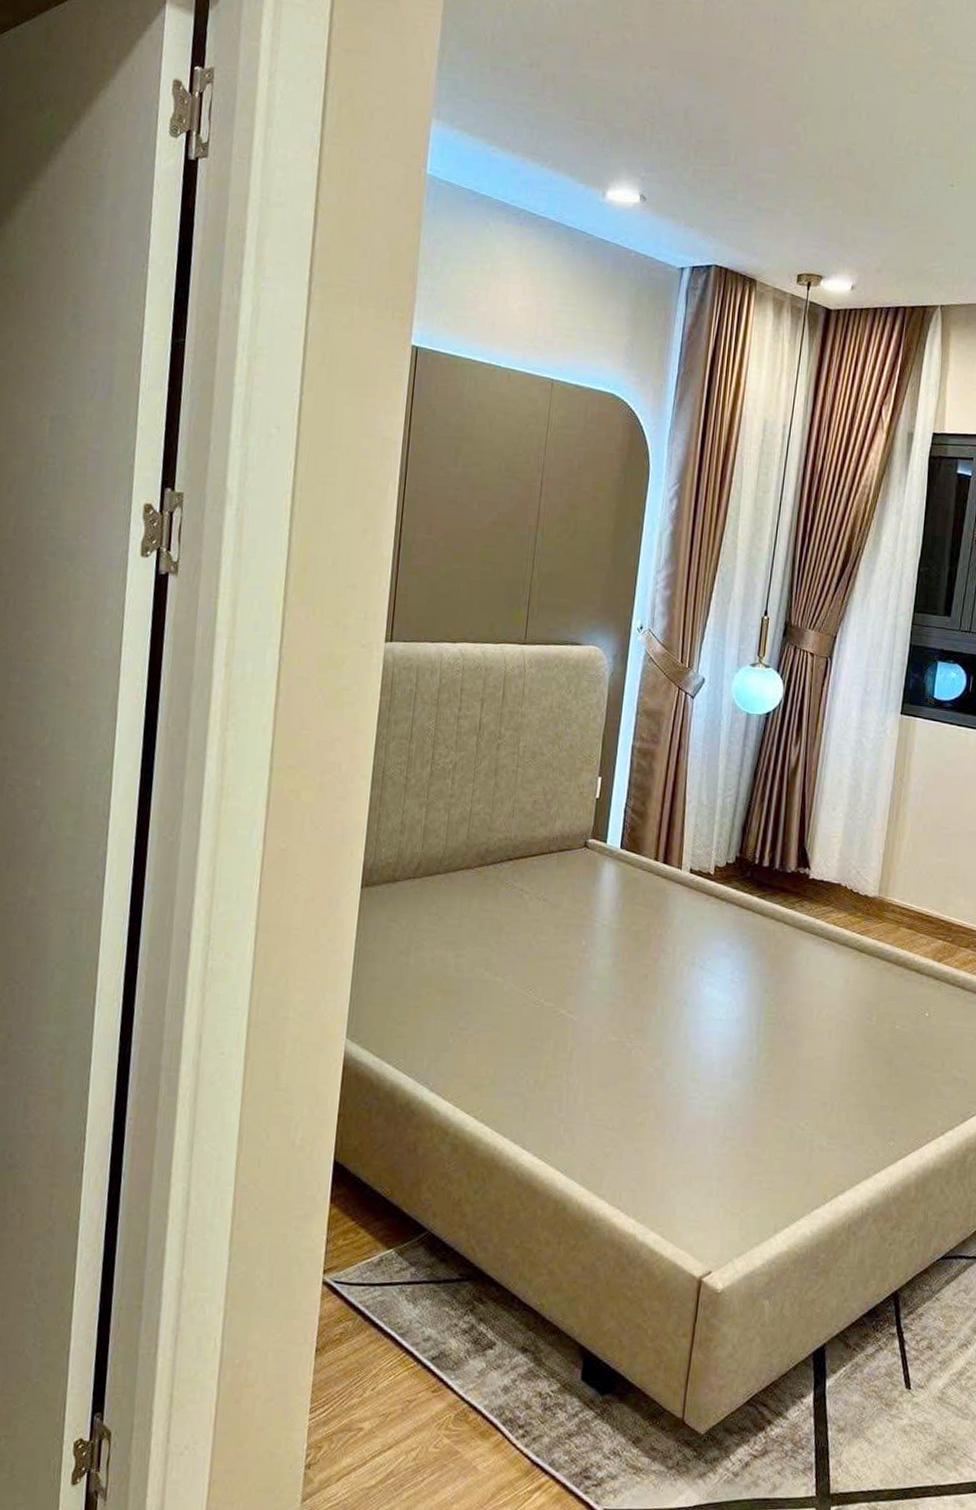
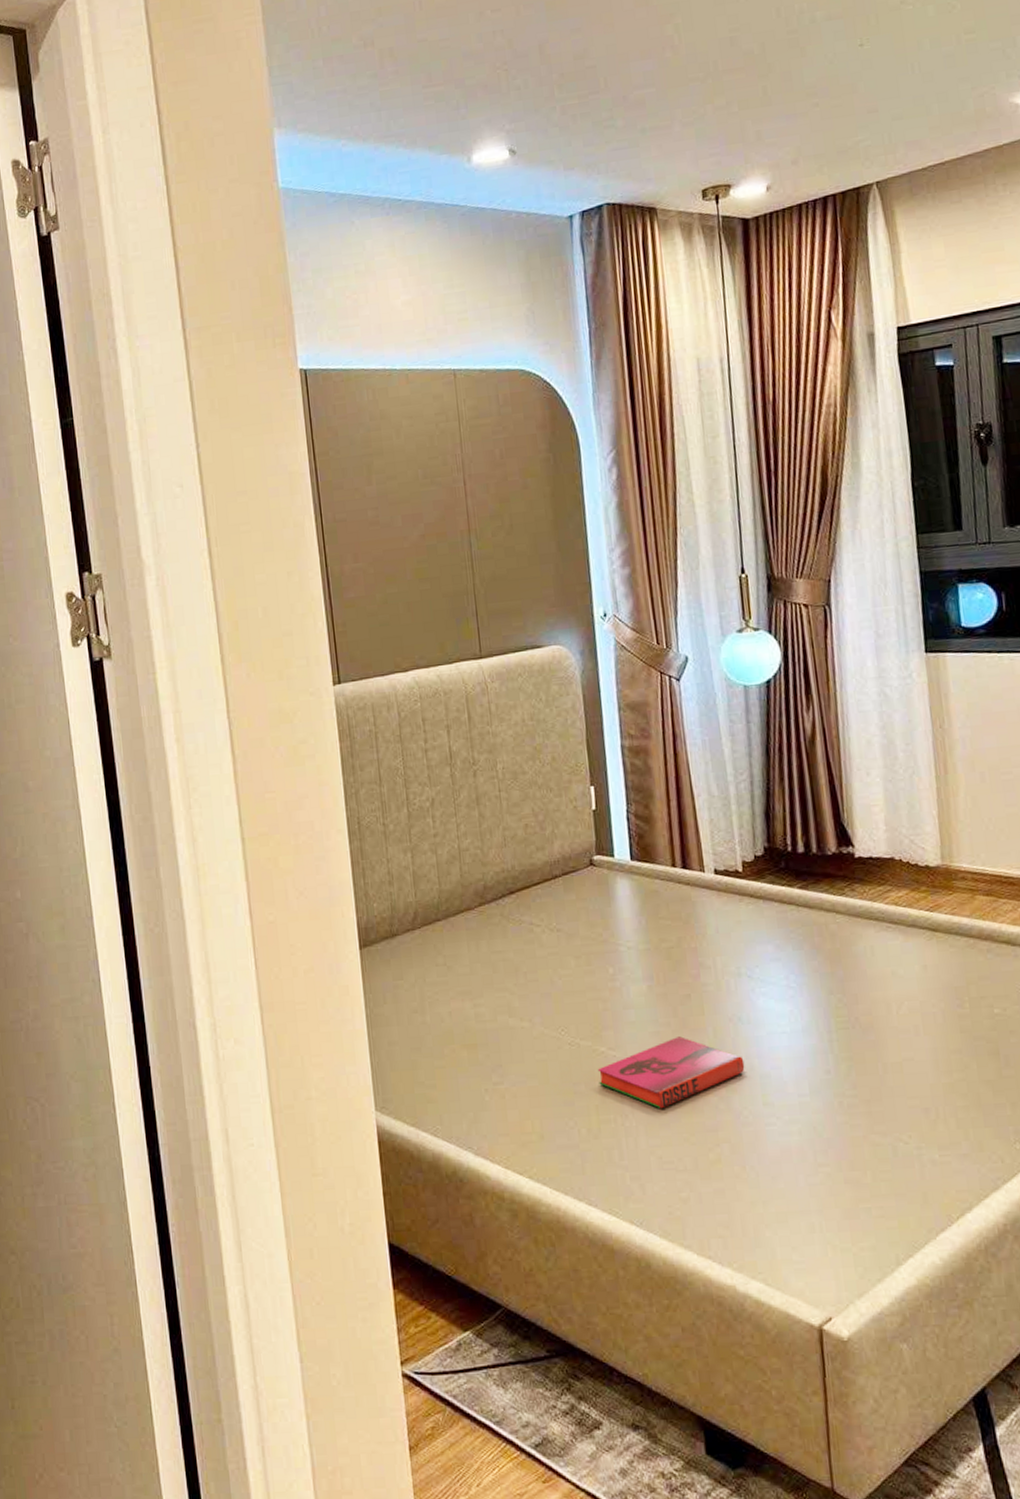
hardback book: none [553,1010,682,1072] -> present [597,1036,745,1109]

